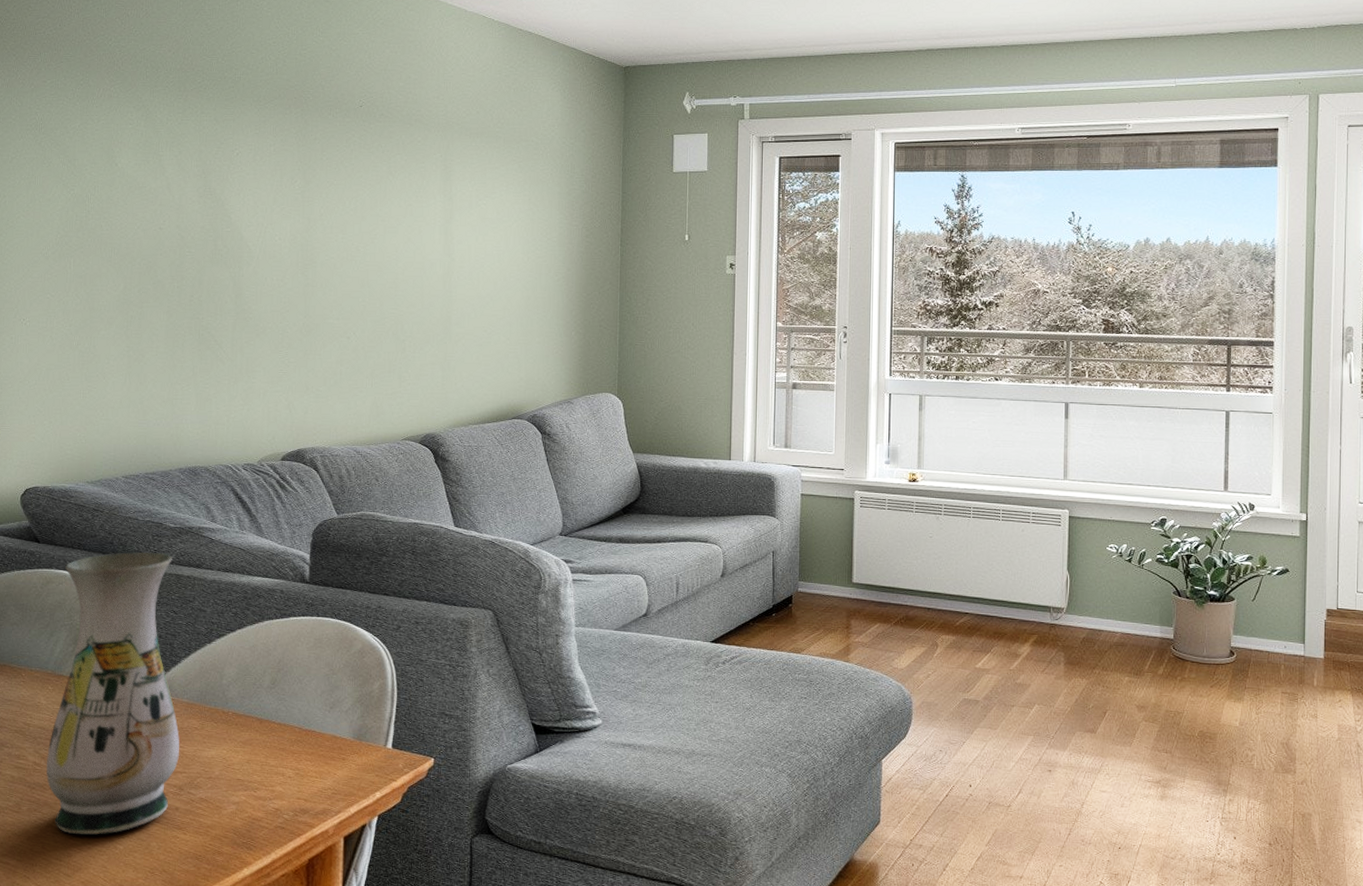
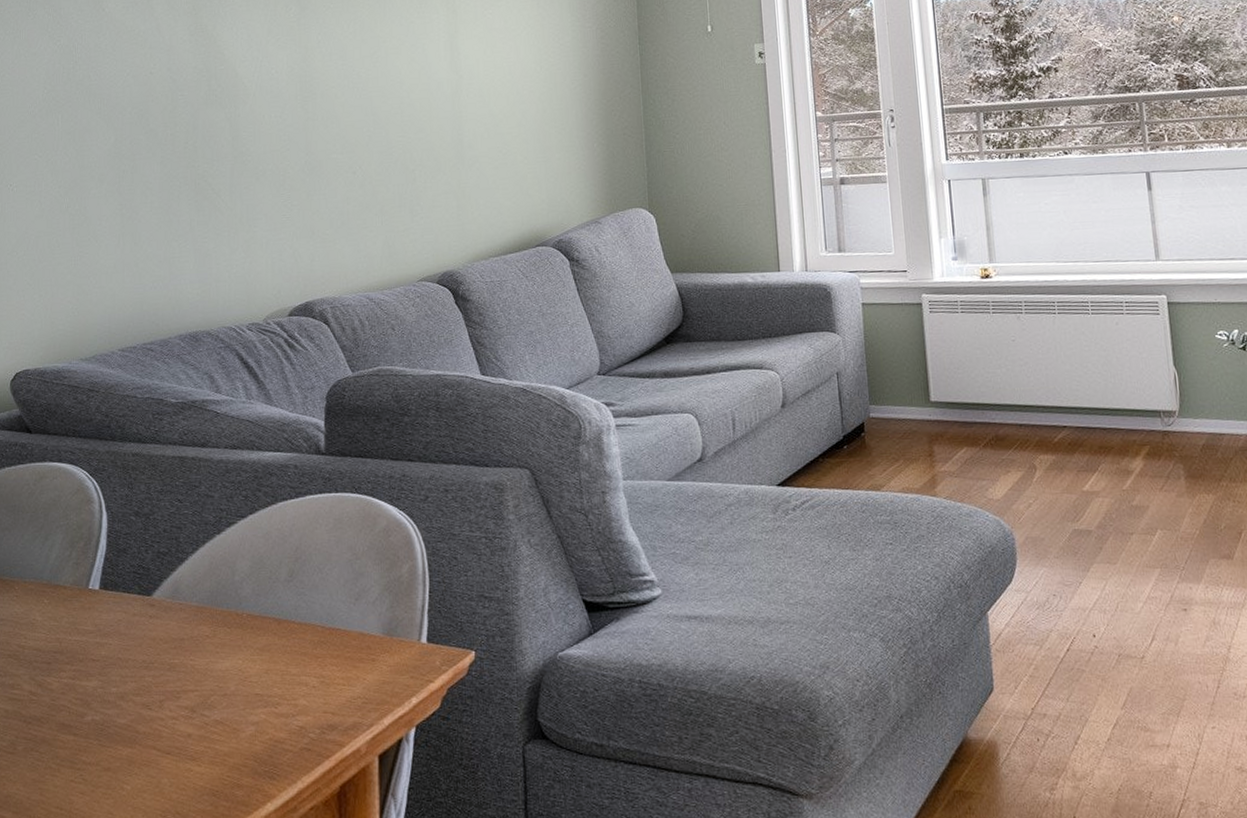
vase: present [45,552,180,836] -> none [43,433,191,776]

